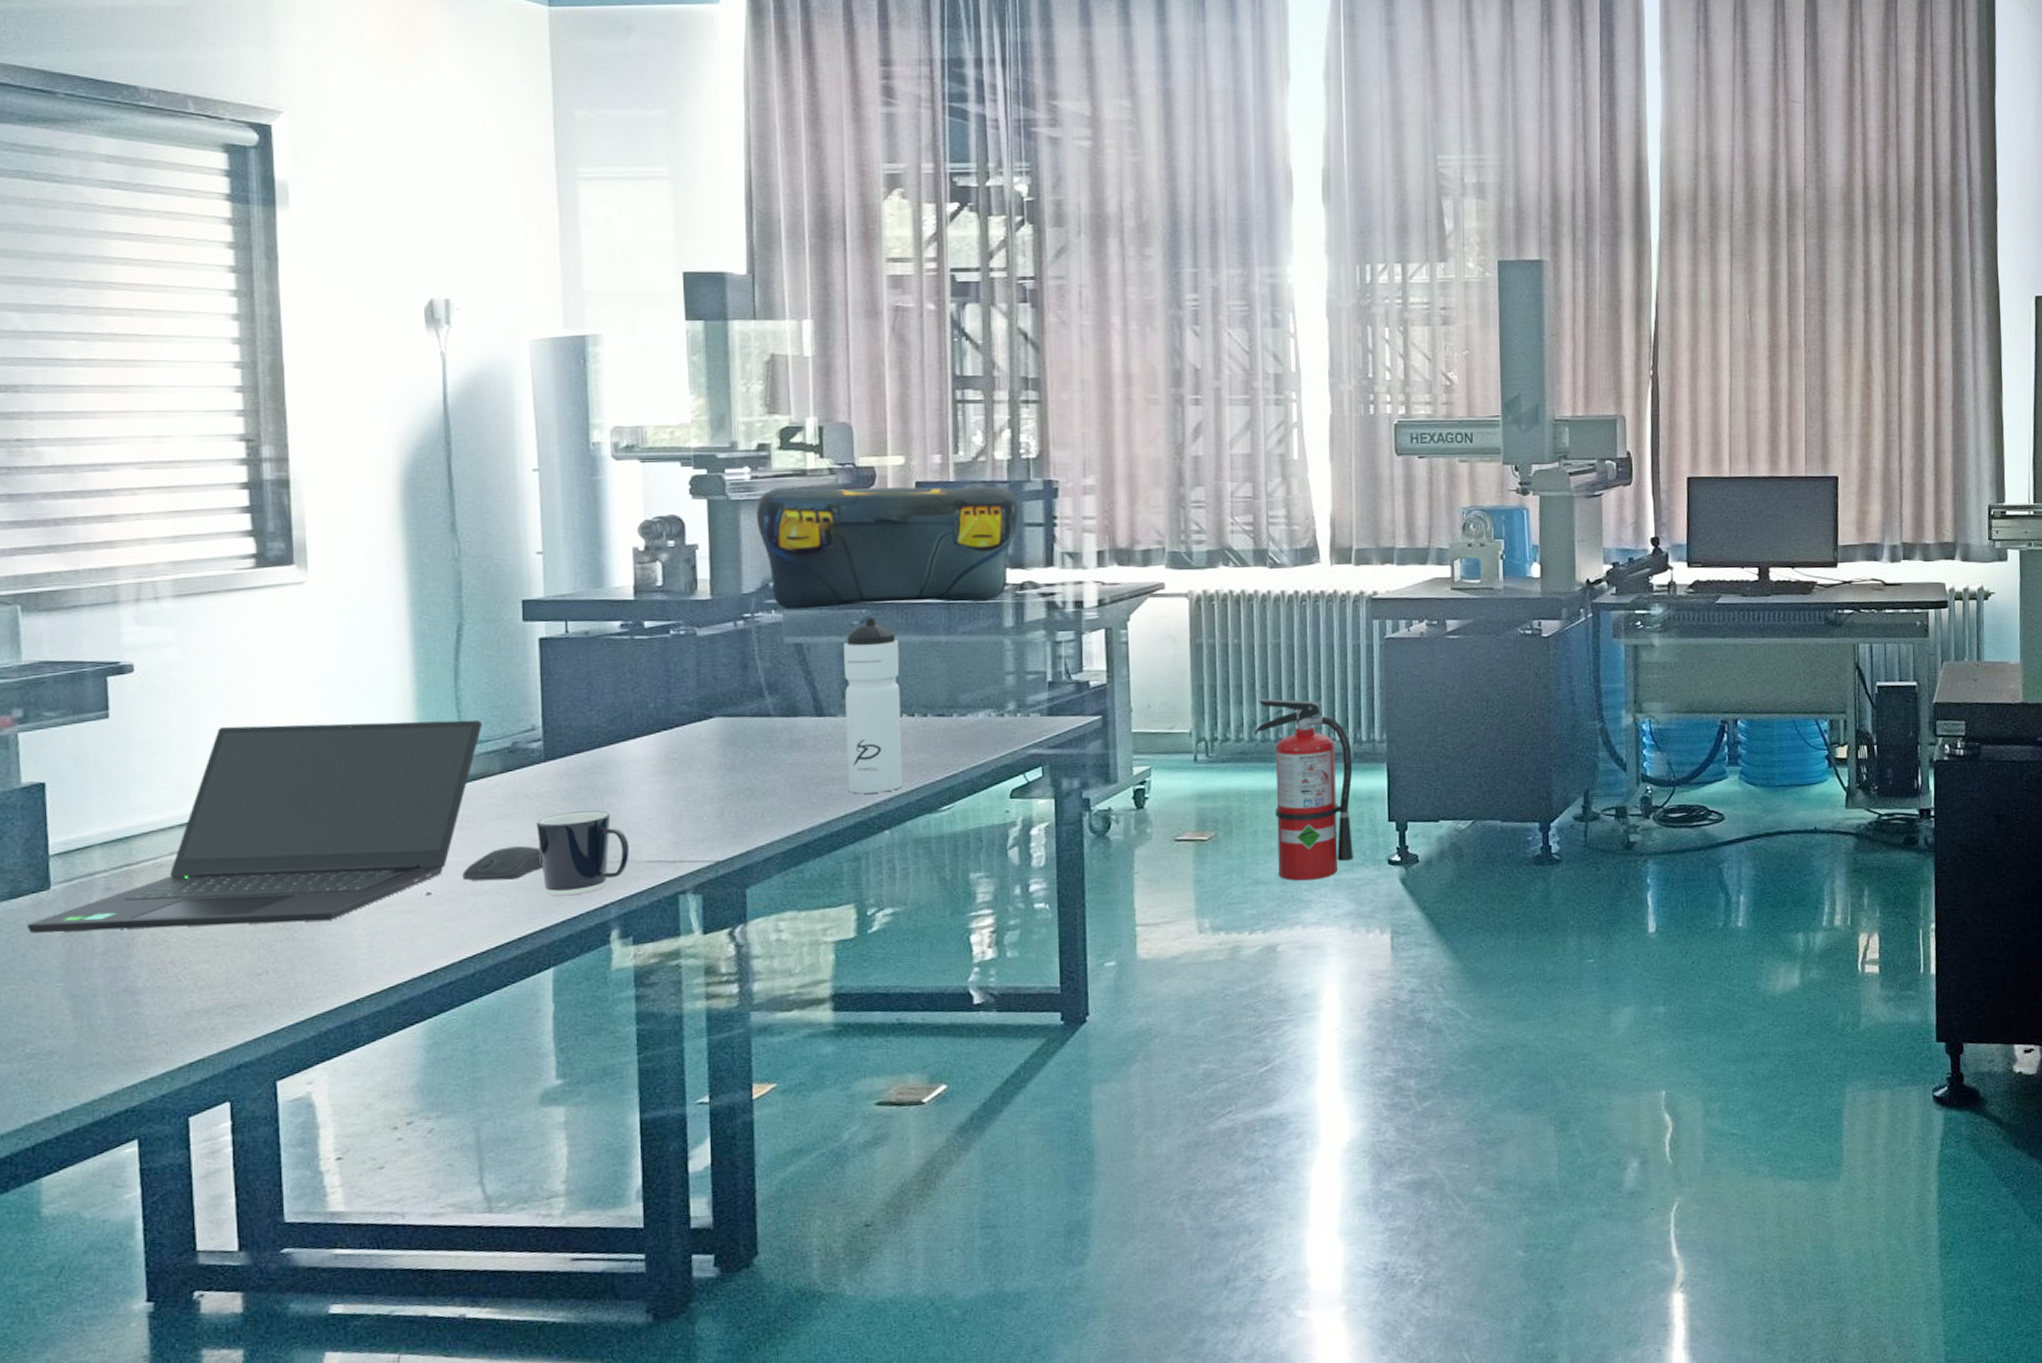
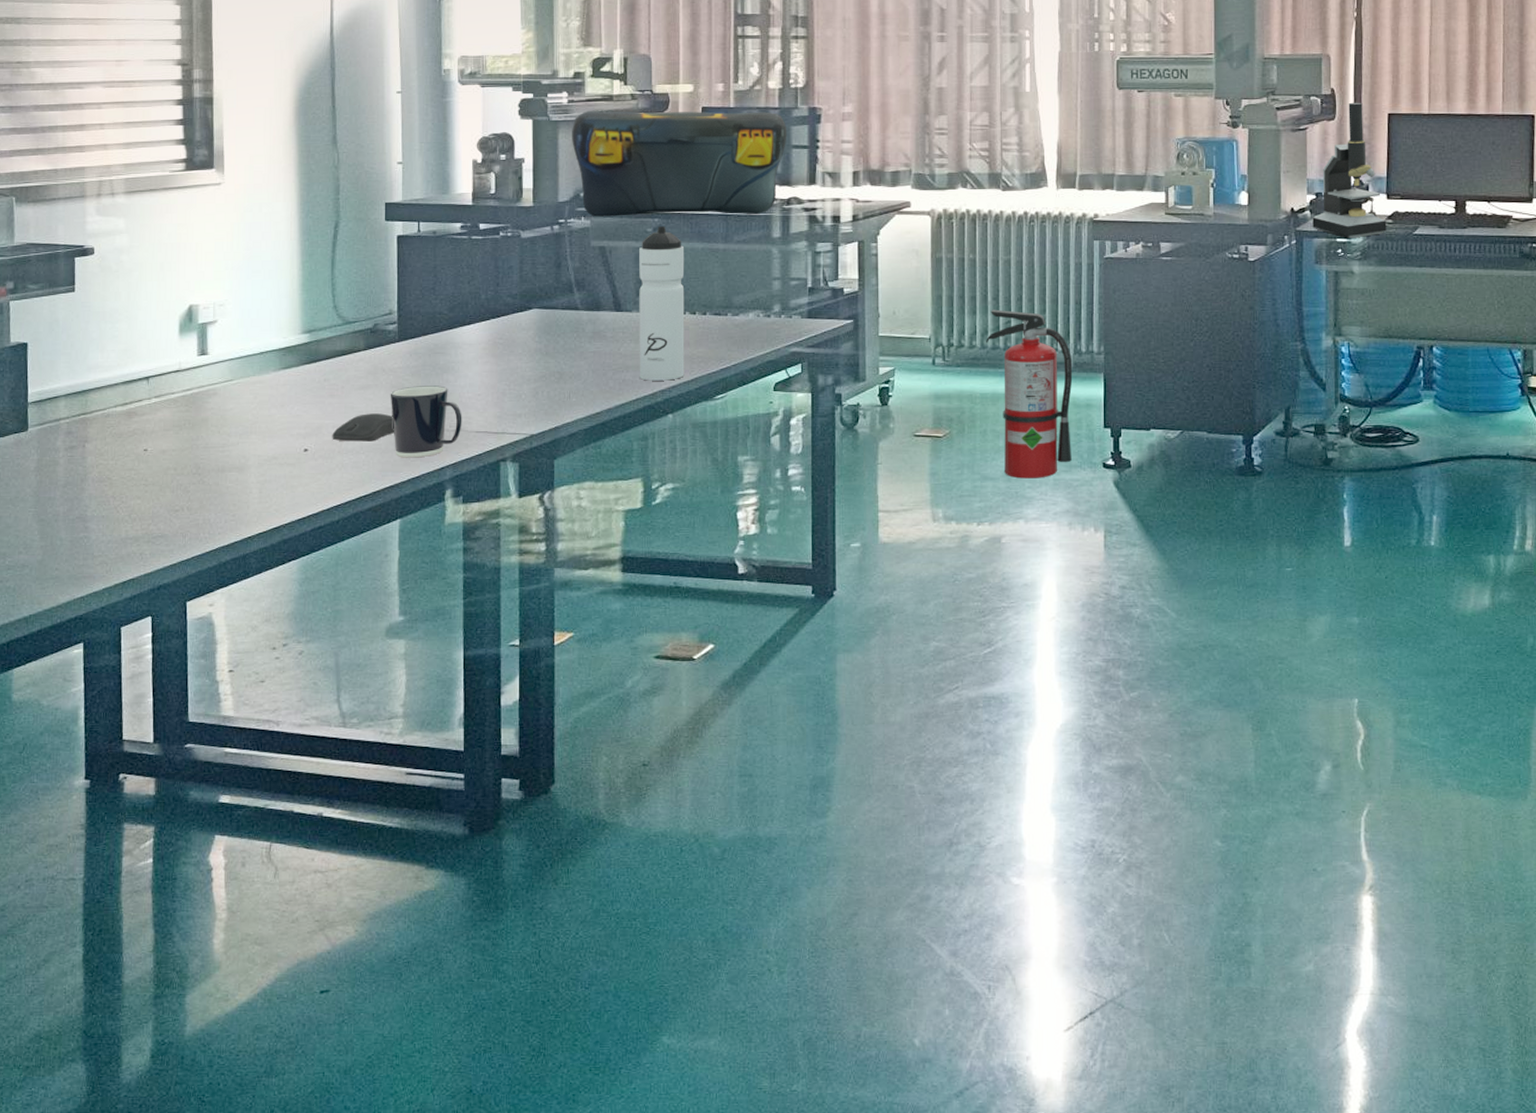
laptop: present [26,720,483,933] -> none [10,302,352,469]
microscope: none [1609,465,1688,610] -> present [1312,102,1387,238]

